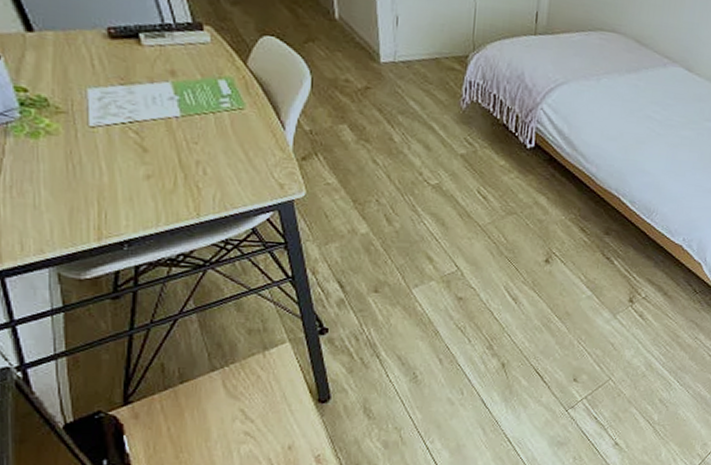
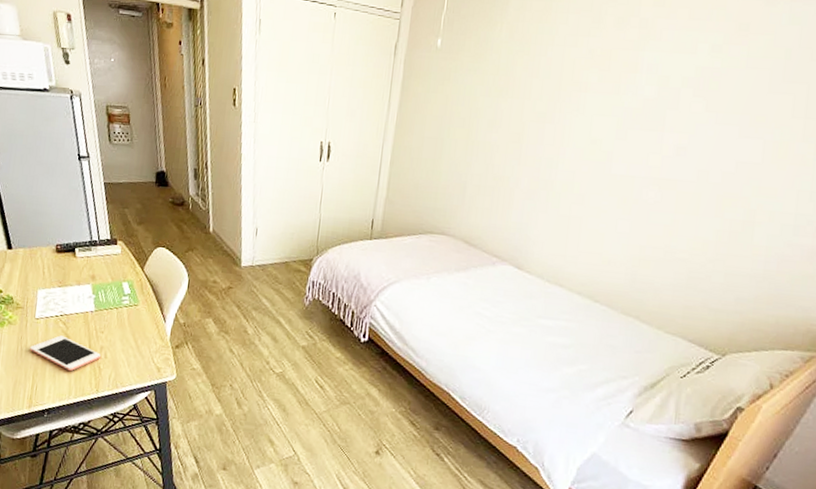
cell phone: none [87,148,197,193] -> present [30,335,101,372]

